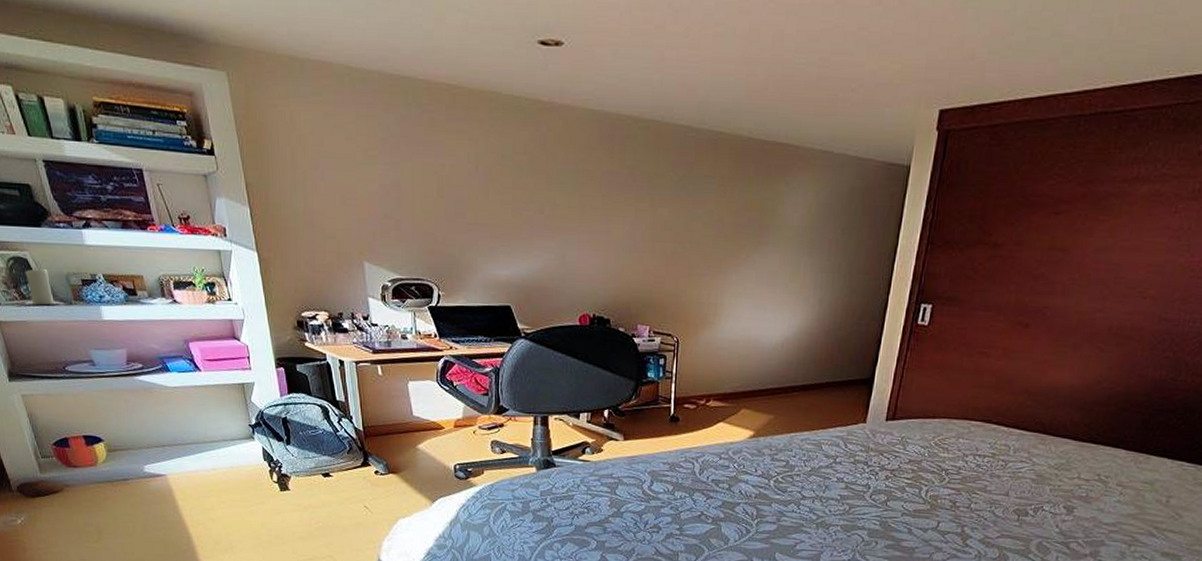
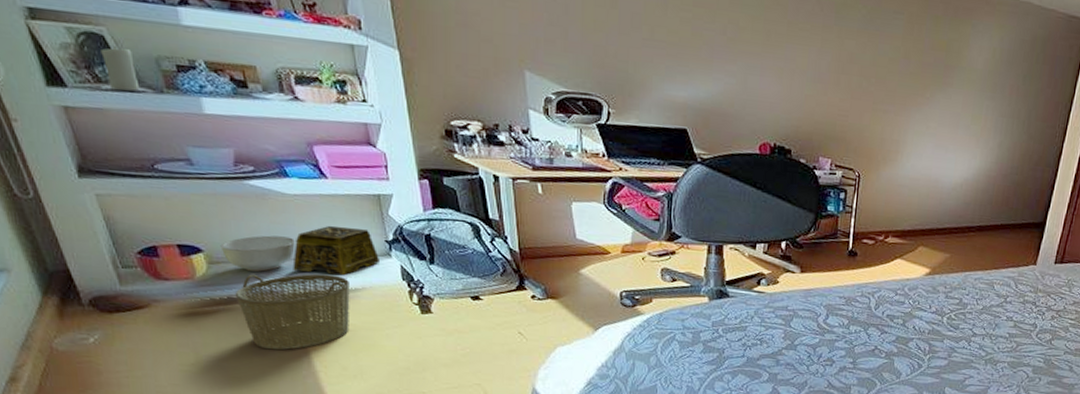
bowl: none [116,424,176,457] -> present [220,235,295,272]
basket: none [128,457,221,528] -> present [235,274,350,351]
decorative box: none [174,413,246,458] -> present [292,225,381,276]

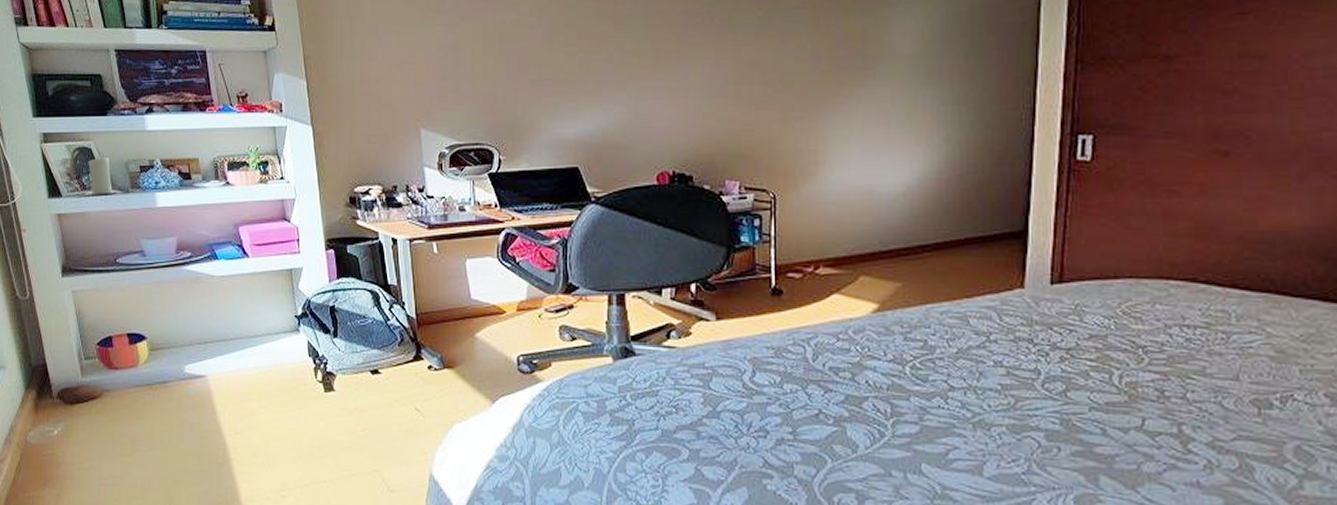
bowl: present [220,235,295,272] -> none [160,318,219,356]
basket: present [235,274,350,351] -> none [168,354,263,438]
decorative box: present [292,225,381,276] -> none [216,304,290,355]

